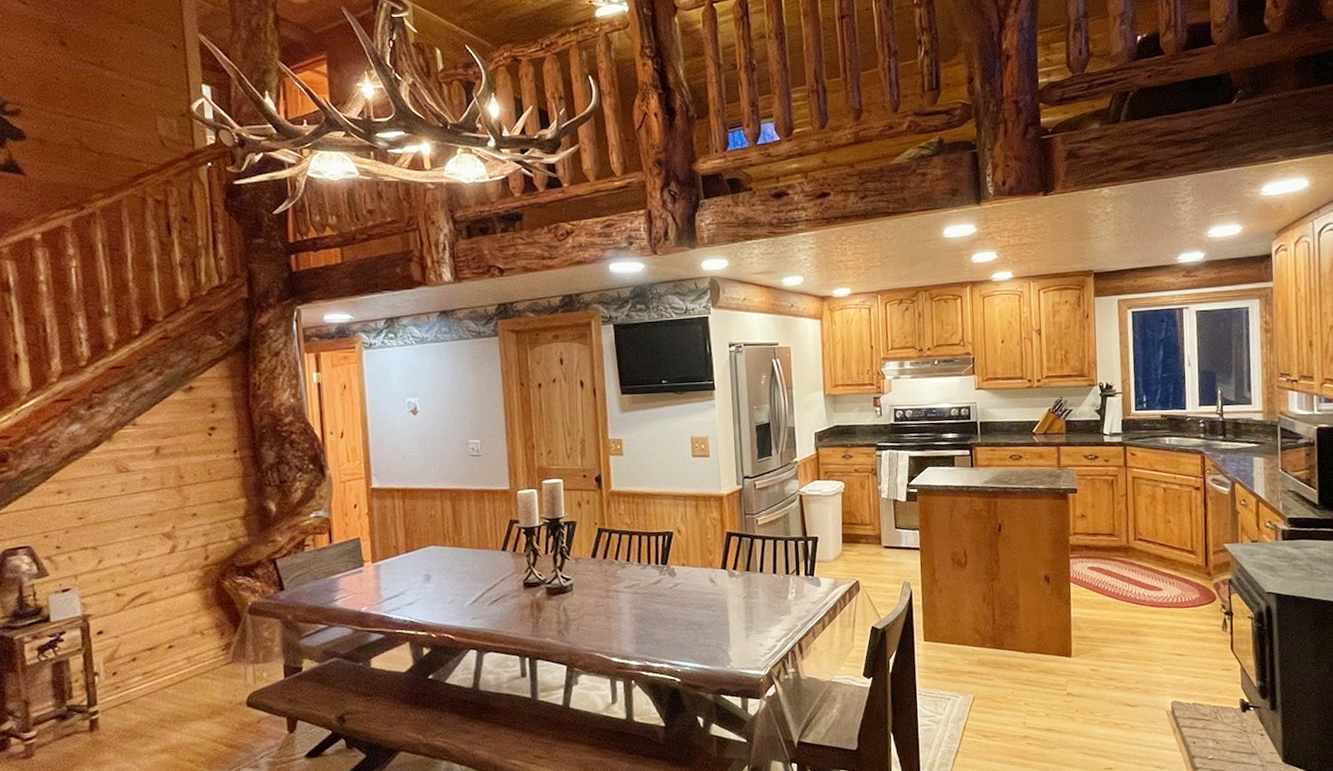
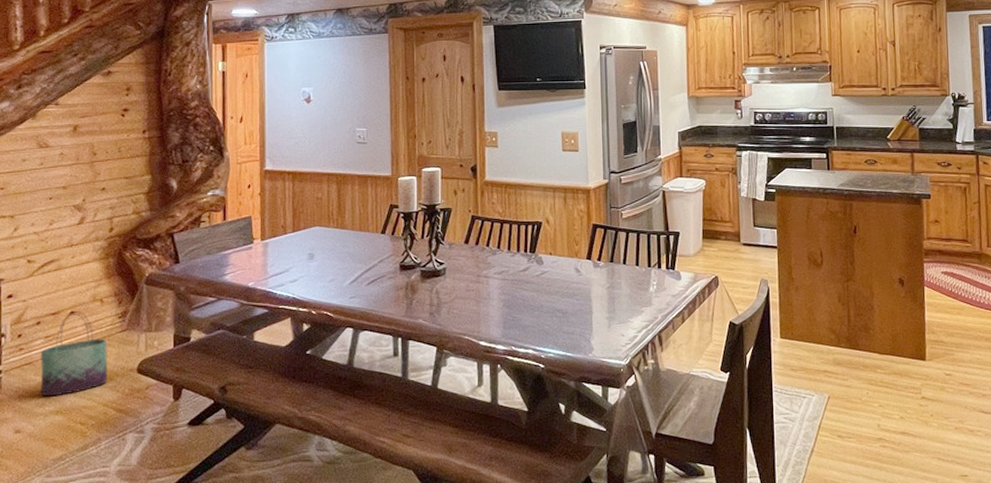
basket: none [140,645,215,736] -> present [40,311,108,397]

